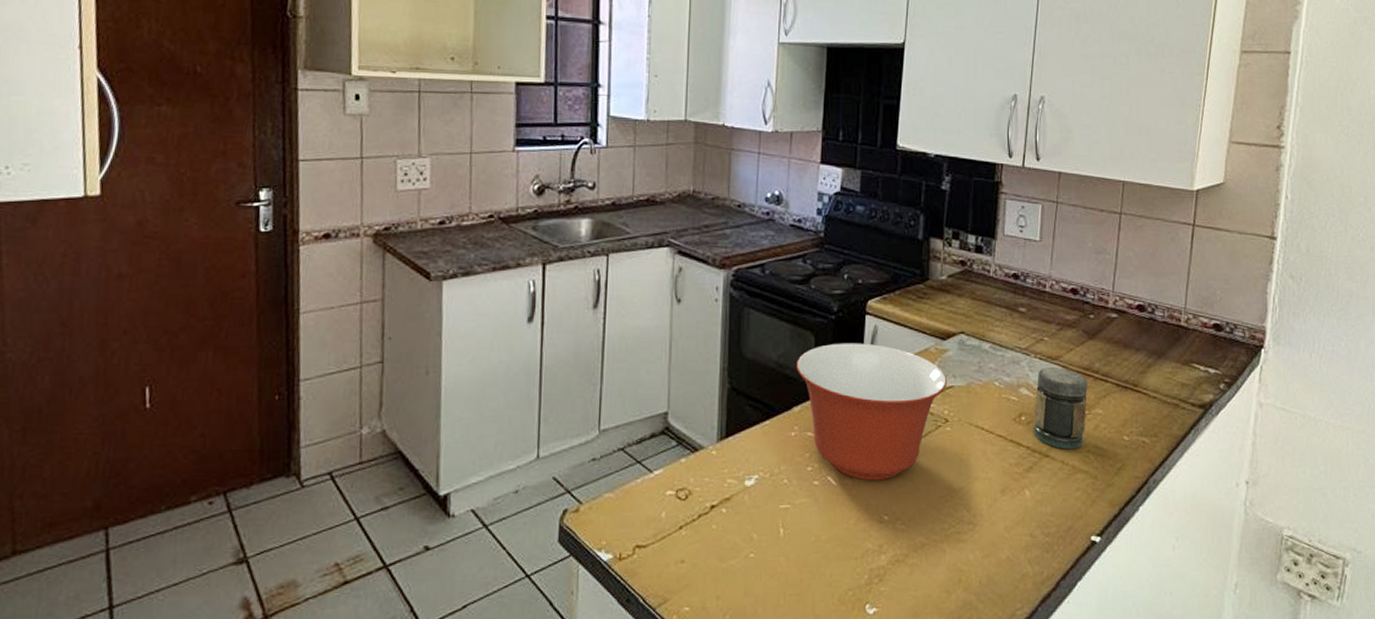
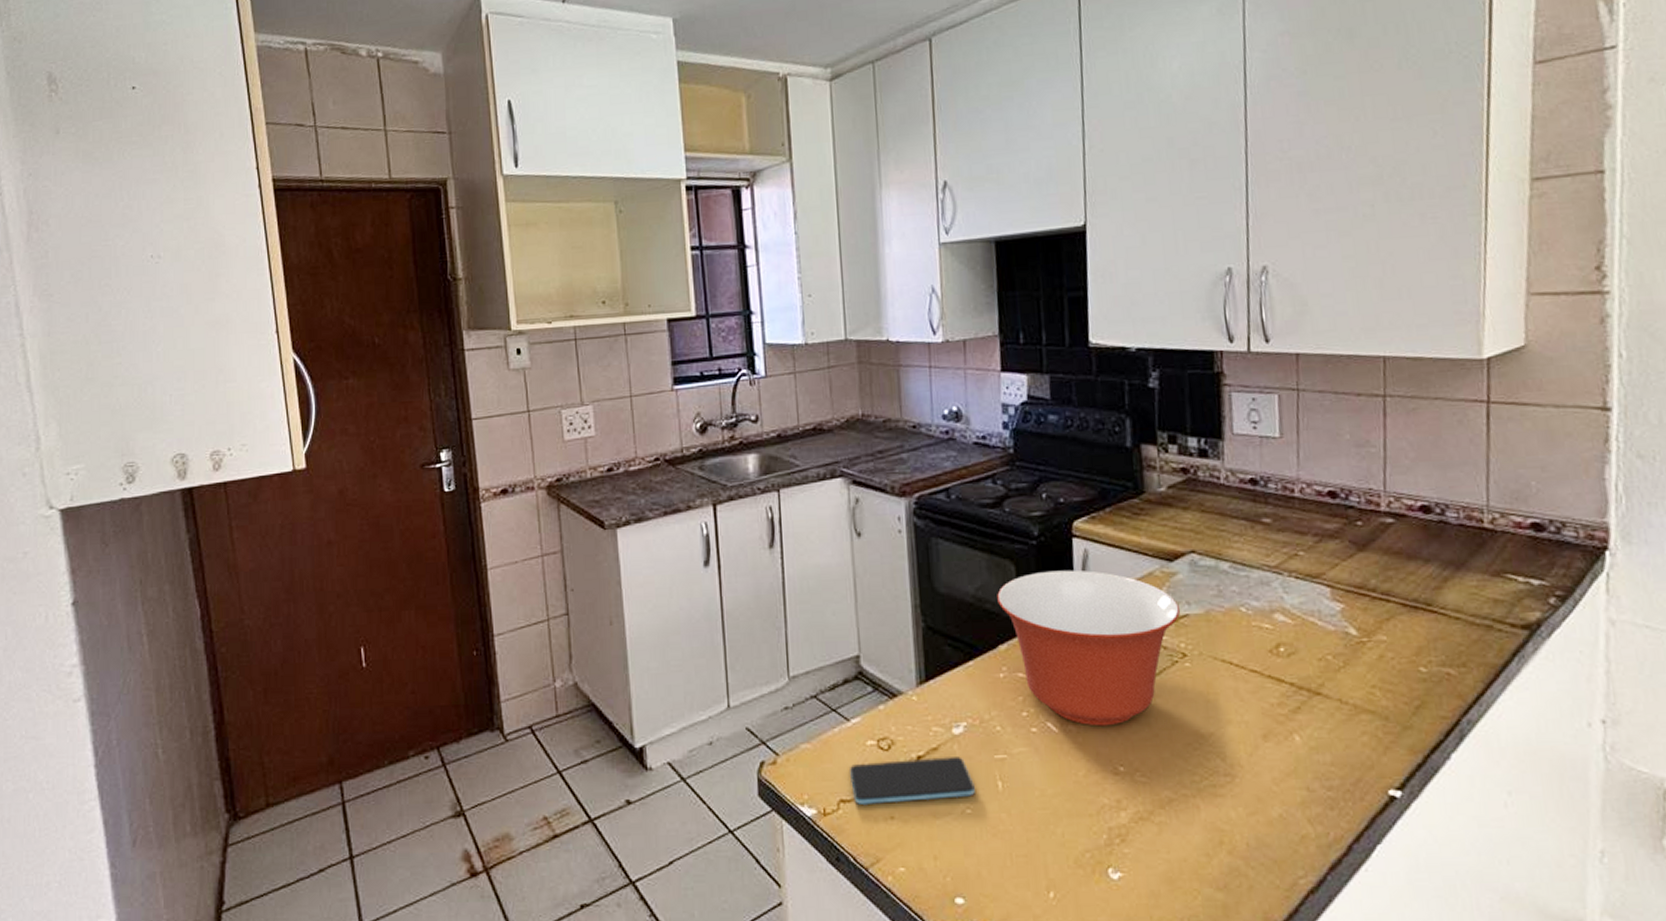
smartphone: none [648,506,759,550] -> present [850,757,975,804]
jar: present [1034,368,1087,450] -> none [1295,587,1366,686]

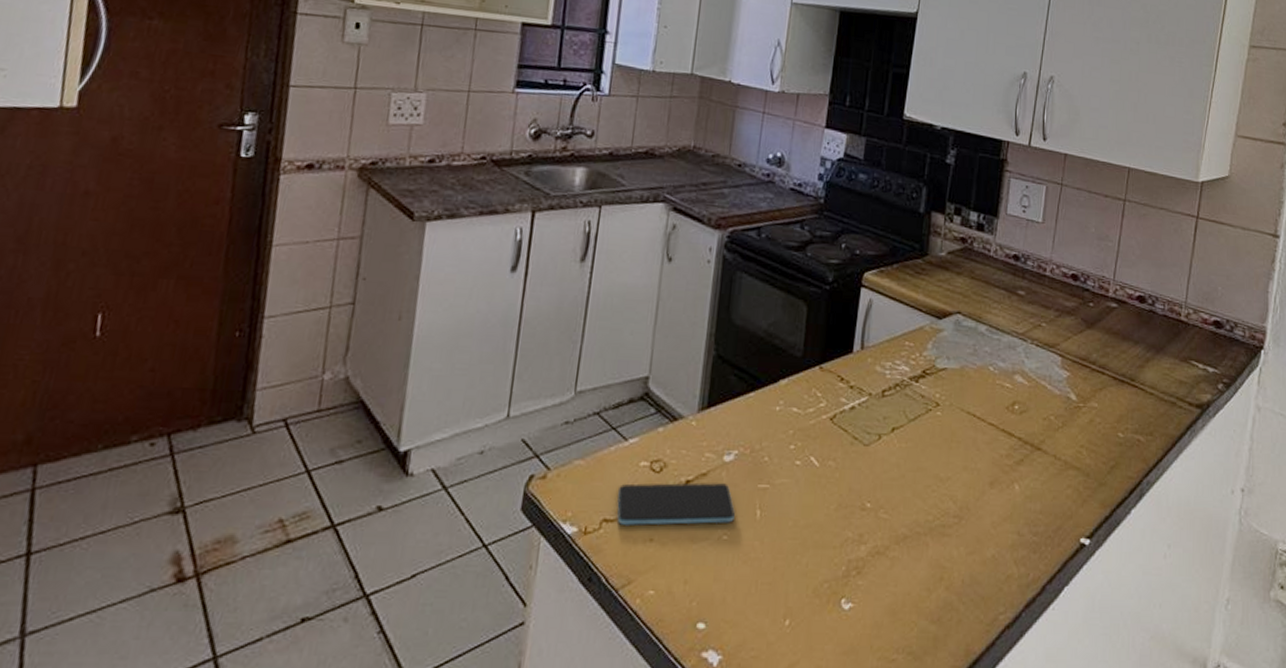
mixing bowl: present [997,570,1180,727] -> none [786,315,940,464]

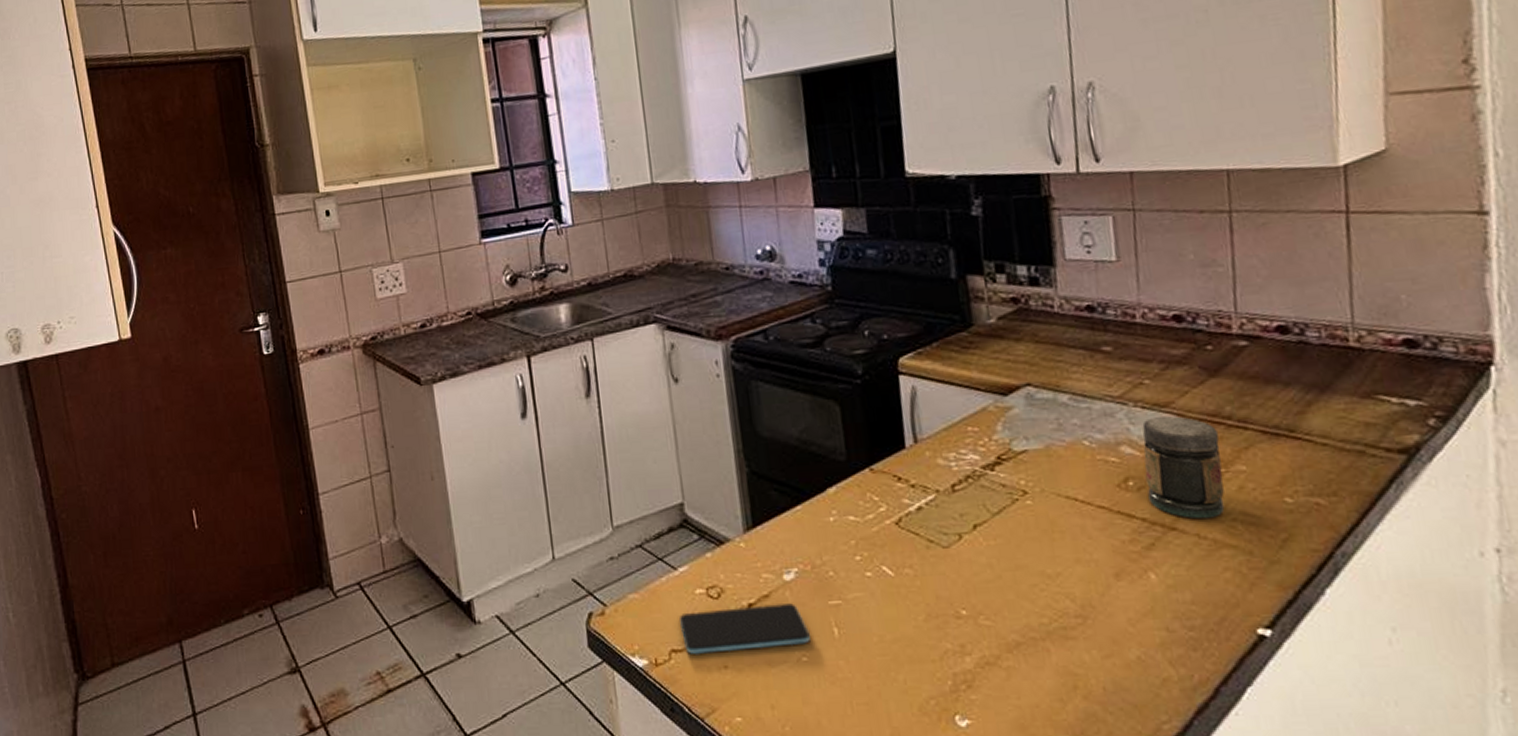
jar: none [1027,355,1084,444] -> present [1142,416,1225,520]

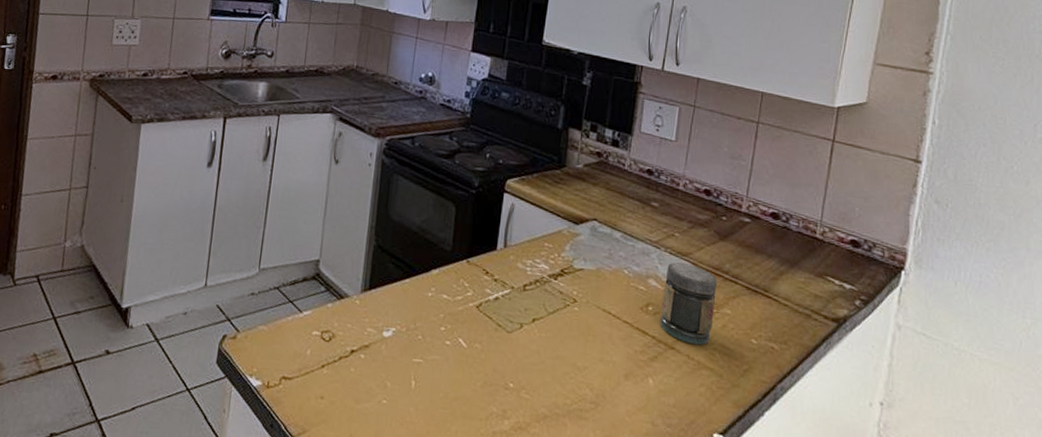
smartphone: present [680,603,810,654] -> none [293,349,393,390]

